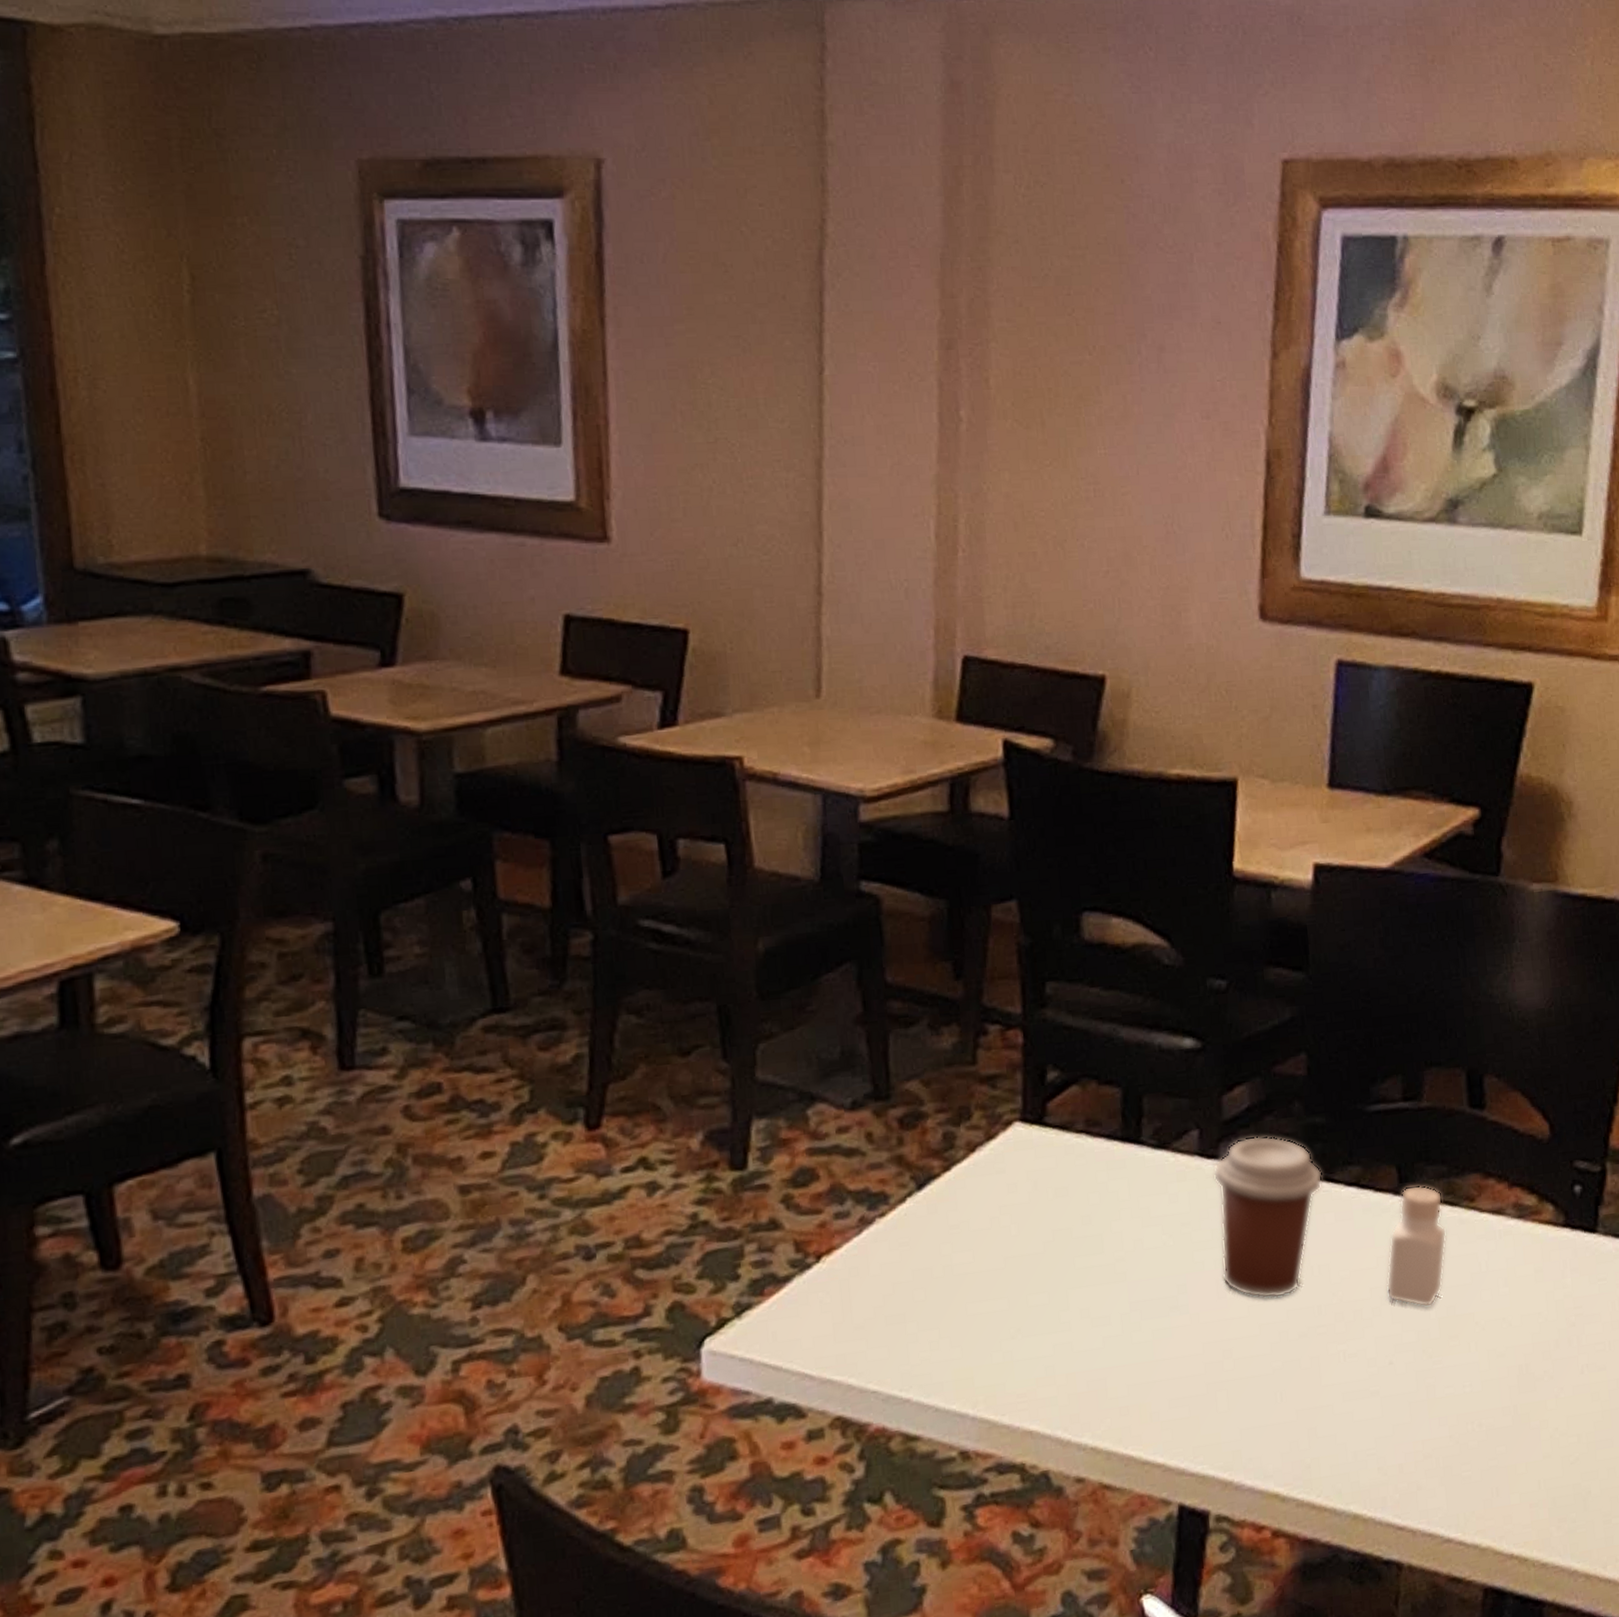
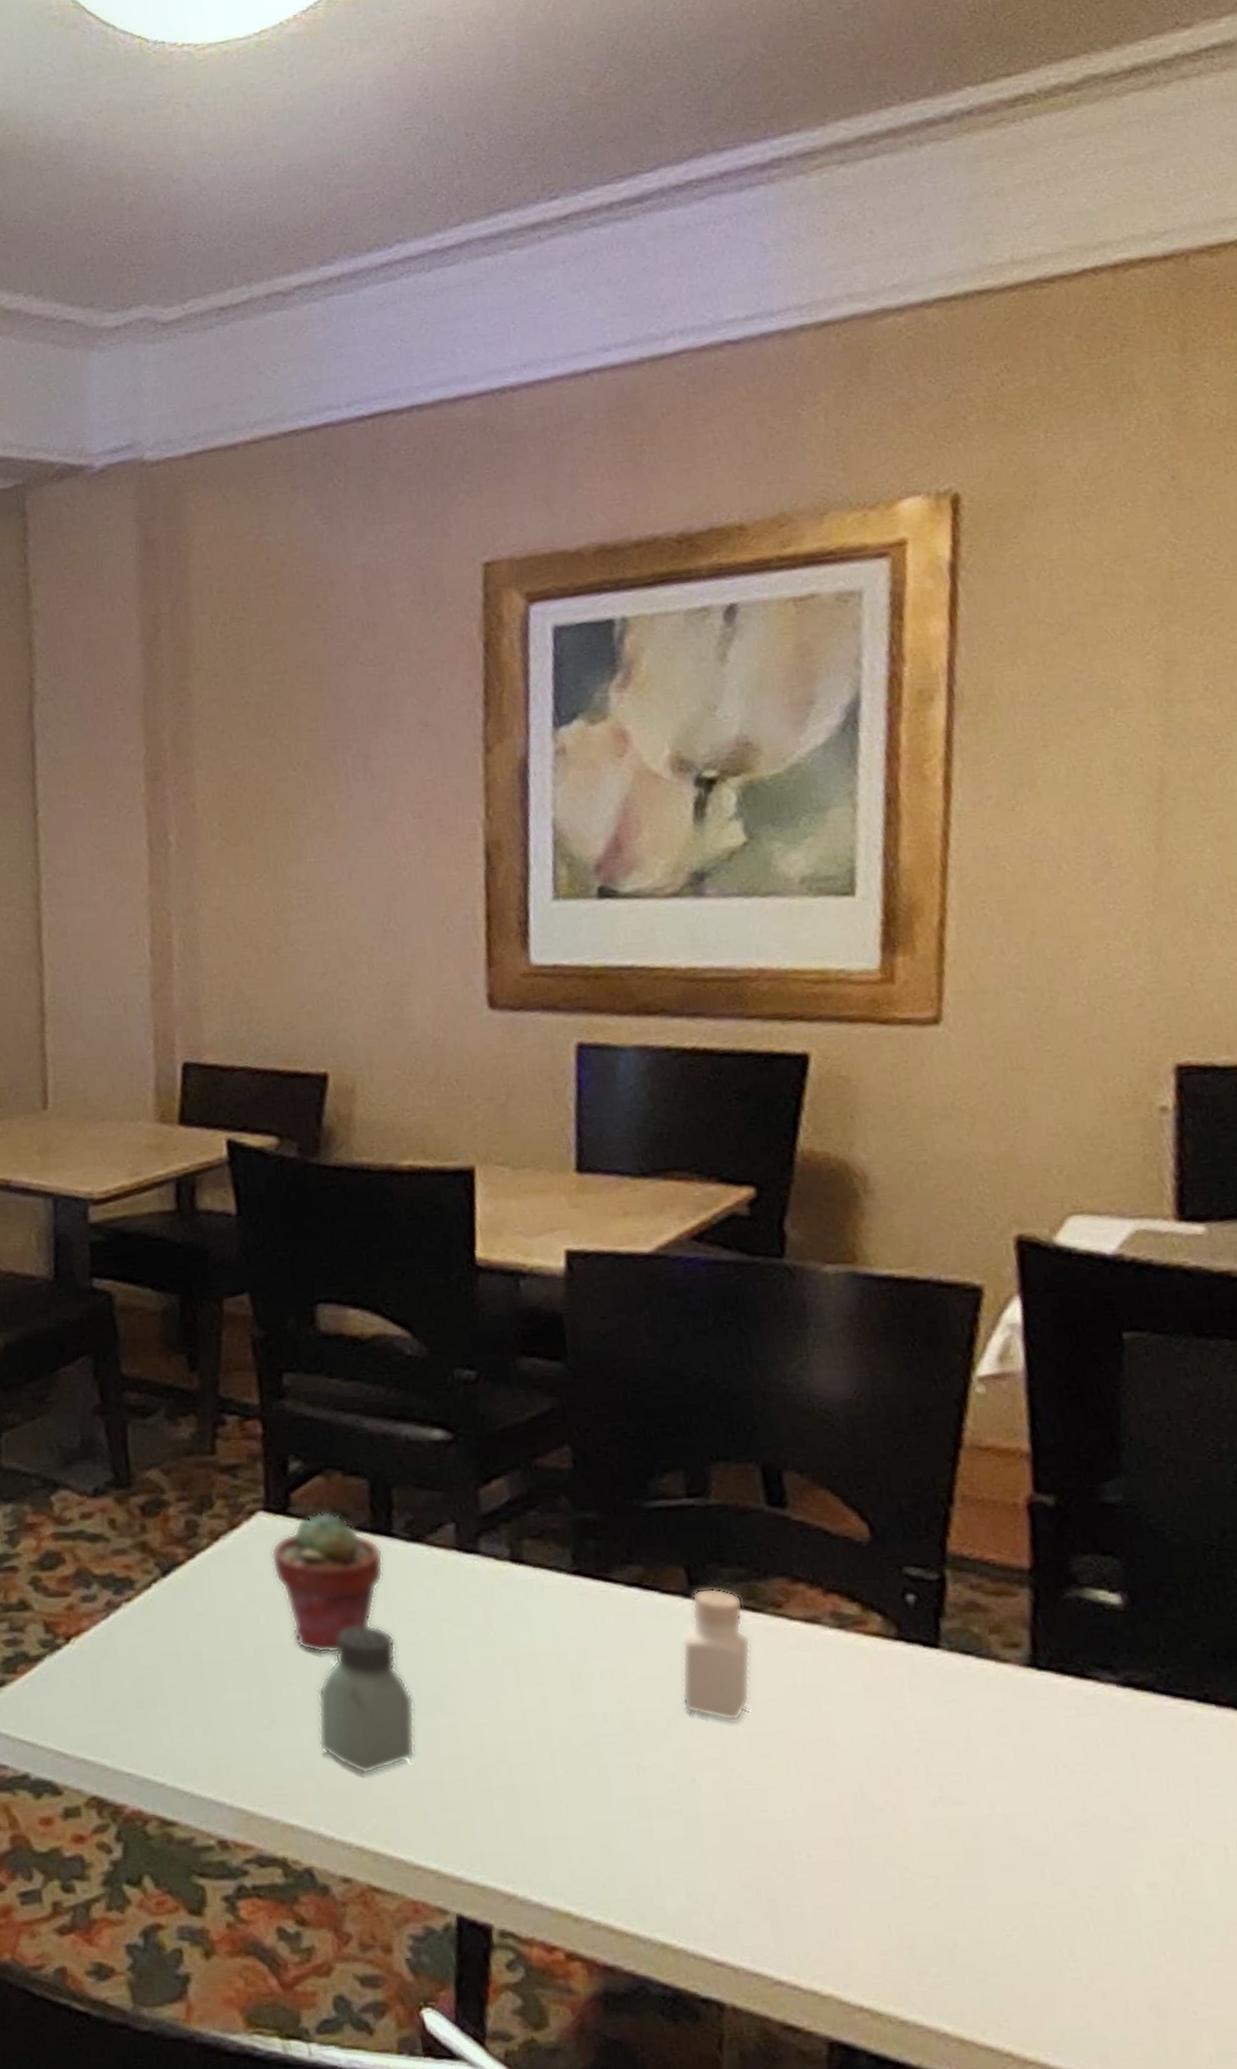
potted succulent: none [1025,1120,1132,1262] -> present [271,1511,384,1654]
saltshaker: none [1061,1230,1152,1377] -> present [317,1624,415,1775]
coffee cup: present [1213,1135,1323,1299] -> none [474,1531,599,1703]

